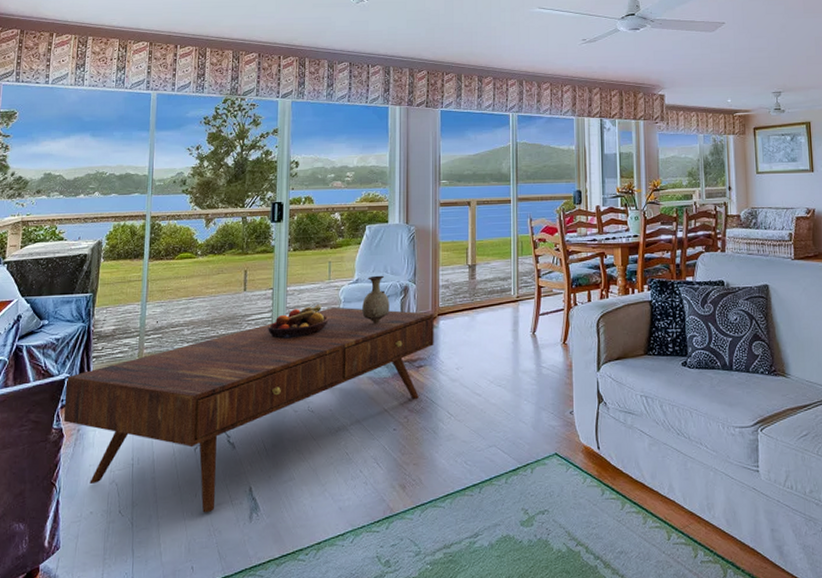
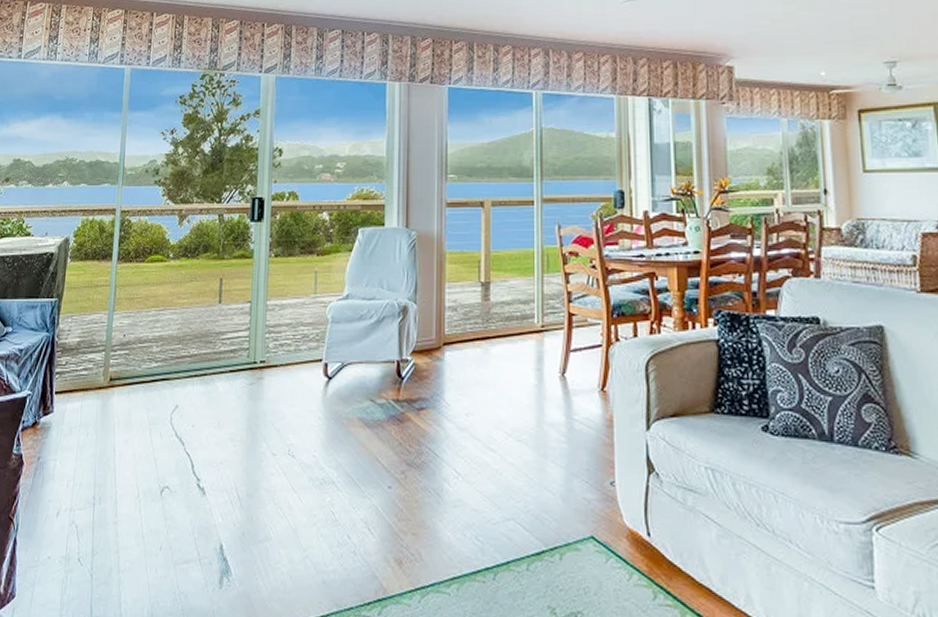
coffee table: present [63,307,434,513] -> none [23,327,439,572]
fruit bowl: present [268,304,329,339] -> none [244,324,314,364]
vase: present [362,275,390,324] -> none [353,291,385,351]

